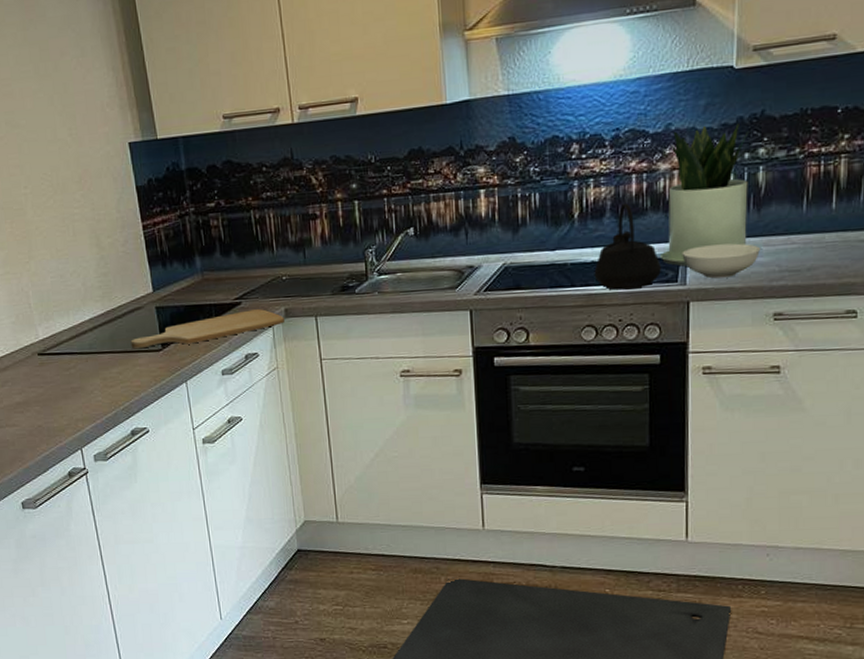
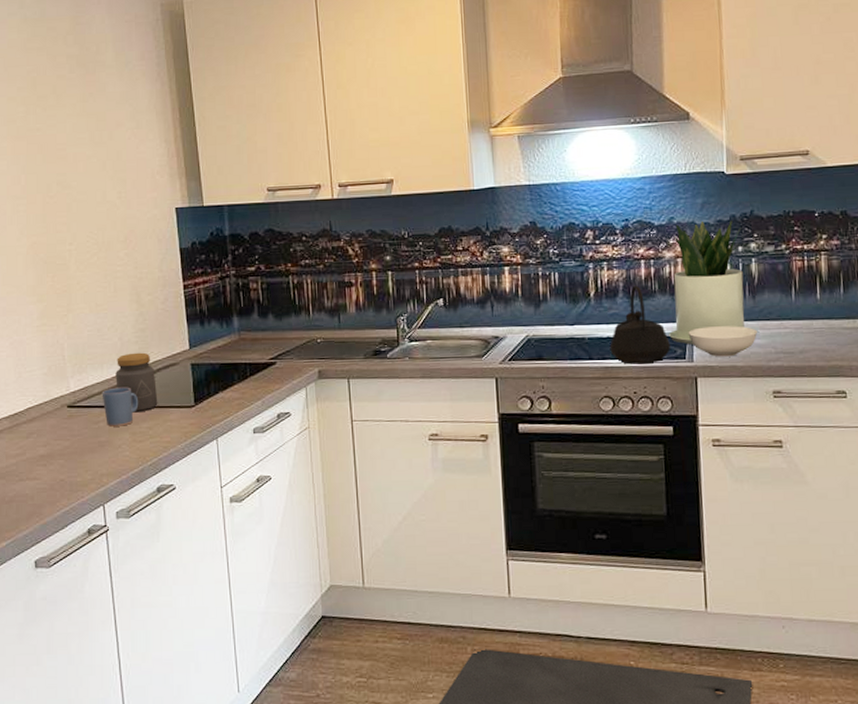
mug: none [70,333,107,373] -> present [101,387,139,427]
jar: none [82,297,126,358] -> present [115,352,158,413]
chopping board: present [130,309,284,350] -> none [163,370,317,405]

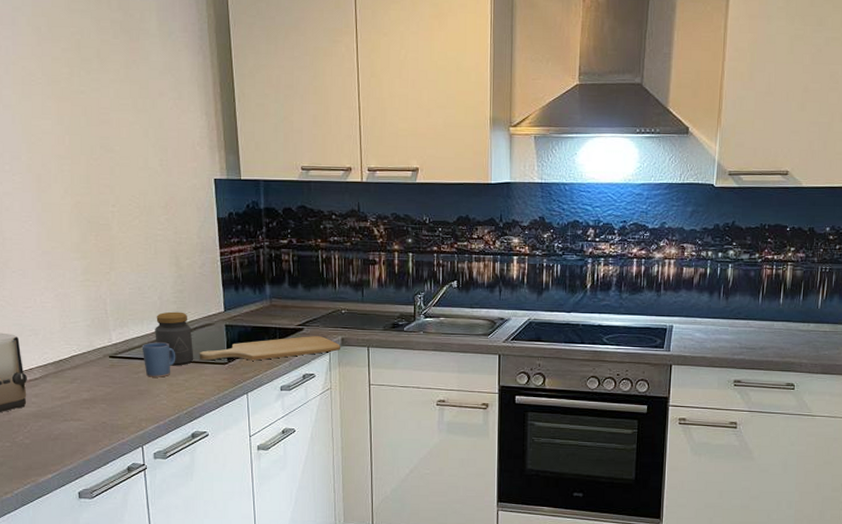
chopping board: none [163,370,317,405] -> present [199,336,340,361]
kettle: present [609,285,670,365] -> none [600,280,652,351]
planter: present [669,220,745,345] -> none [652,228,723,336]
bowl: present [688,326,758,357] -> none [668,321,727,349]

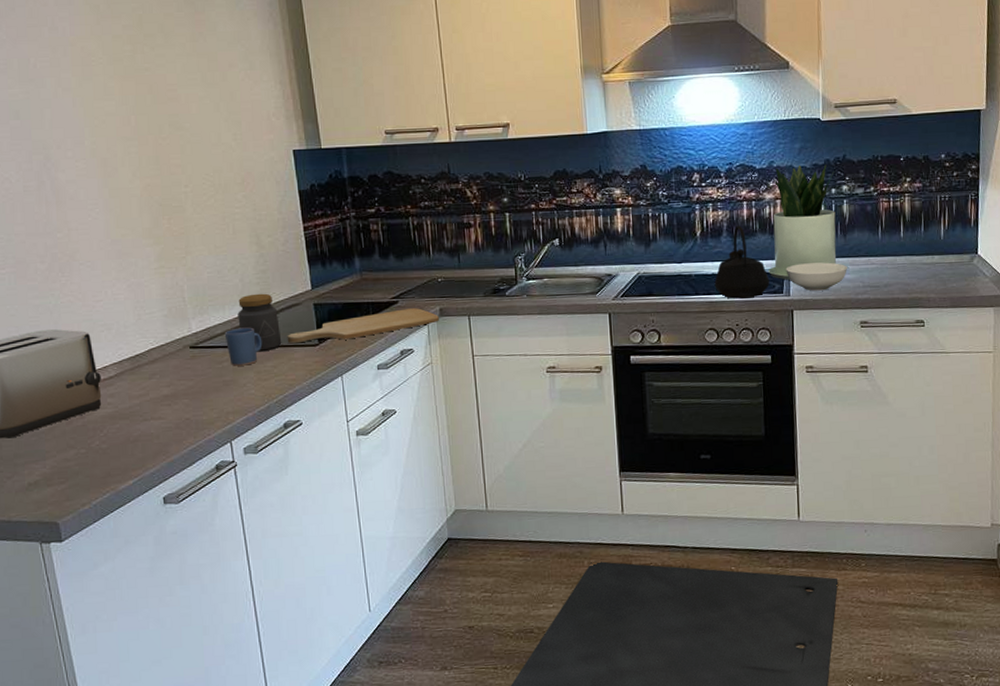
kettle: none [600,280,652,351] -> present [714,225,769,299]
planter: none [652,228,723,336] -> present [768,164,837,280]
bowl: none [668,321,727,349] -> present [785,262,848,291]

